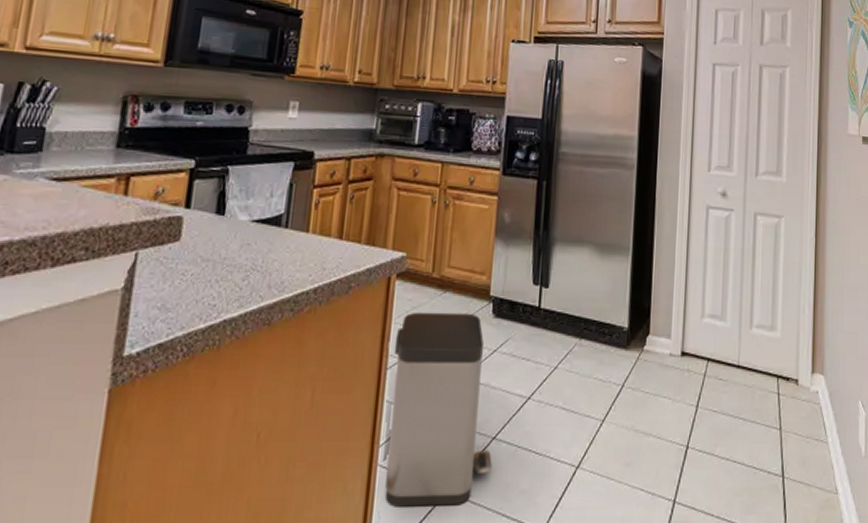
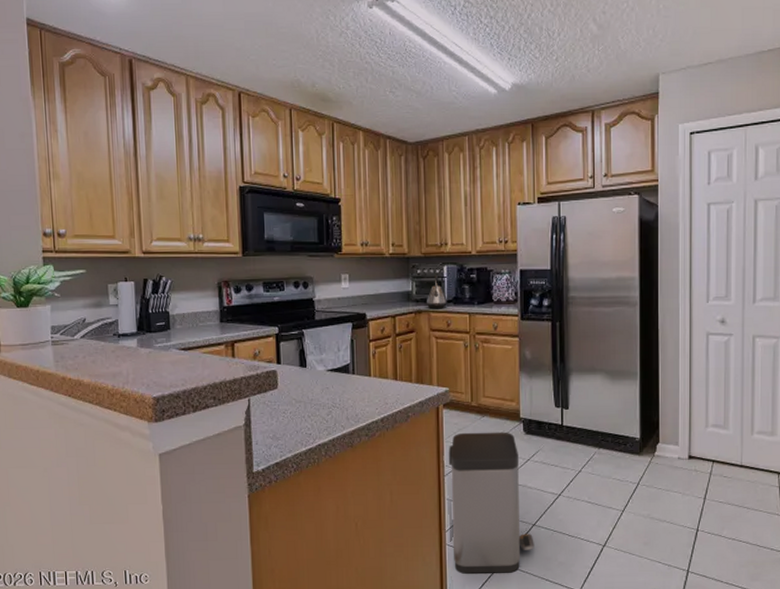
kettle: none [391,113,417,155] -> present [426,275,447,310]

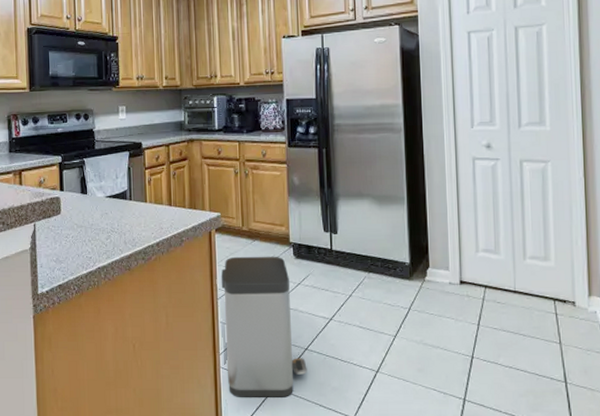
kettle: present [426,275,447,310] -> none [197,106,218,138]

